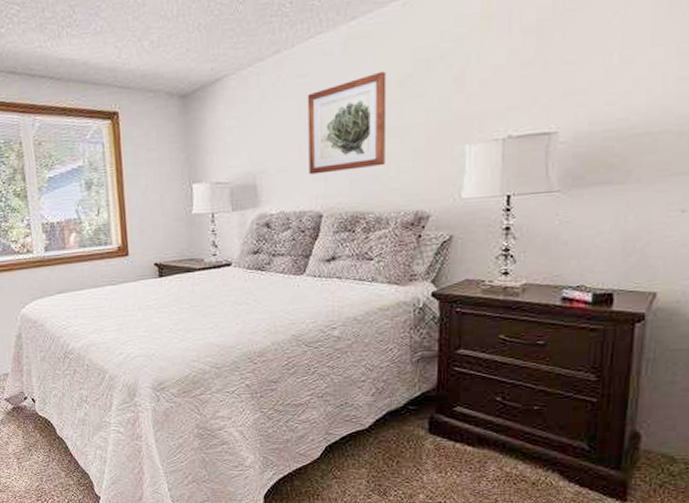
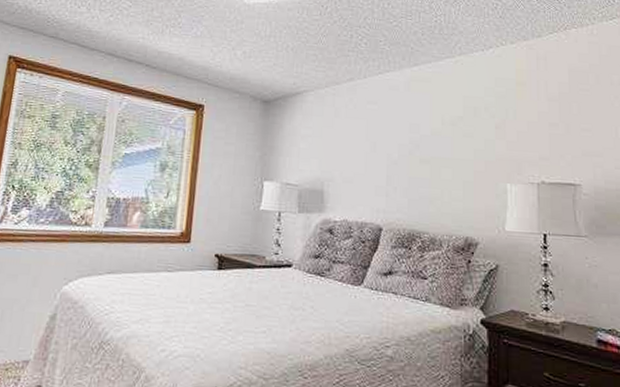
wall art: present [307,71,387,175] -> none [372,110,442,191]

